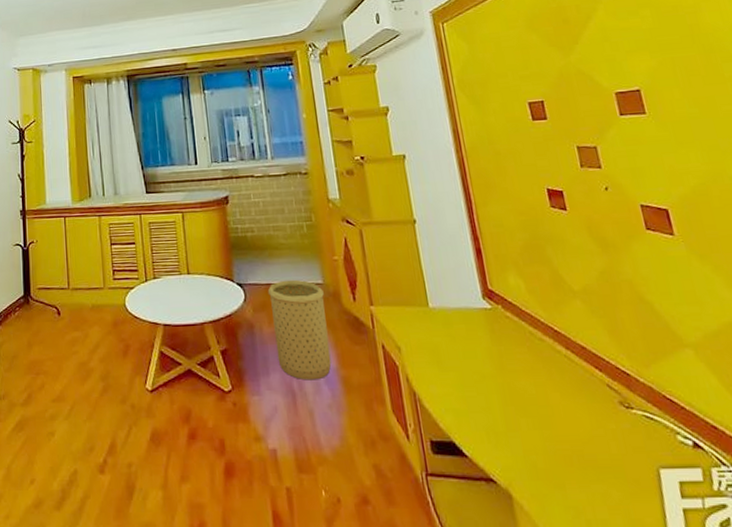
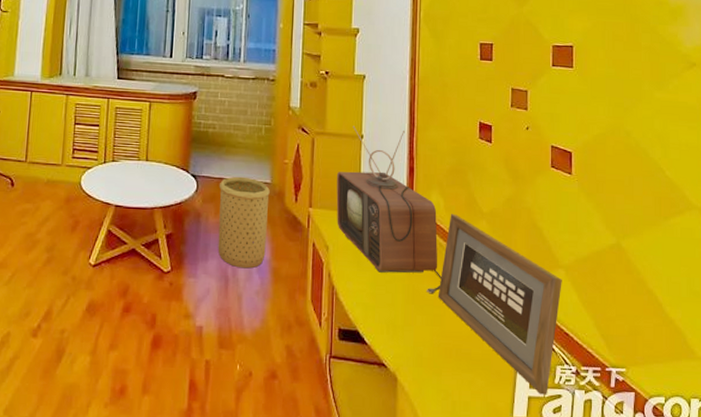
television: none [394,209,542,392] -> present [336,125,442,294]
picture frame: none [535,296,707,506] -> present [437,214,562,395]

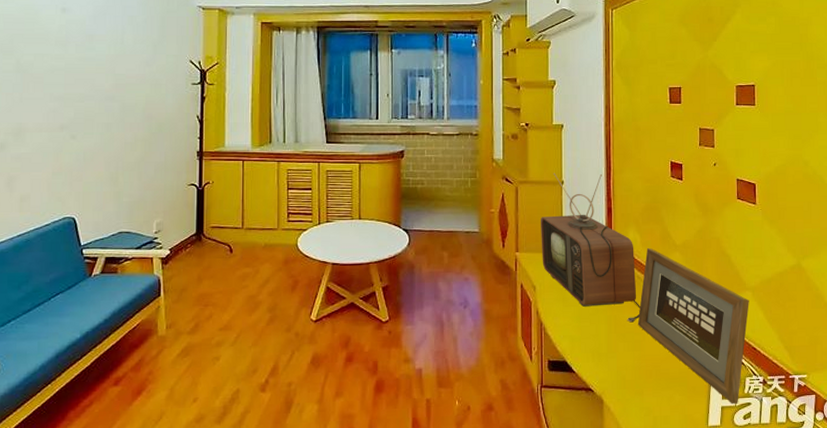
laundry basket: present [218,176,270,269] -> none [430,228,478,313]

